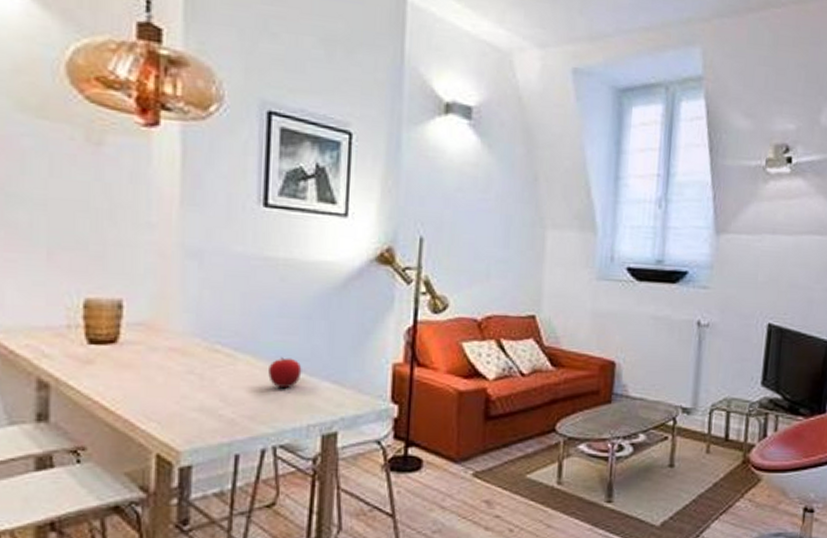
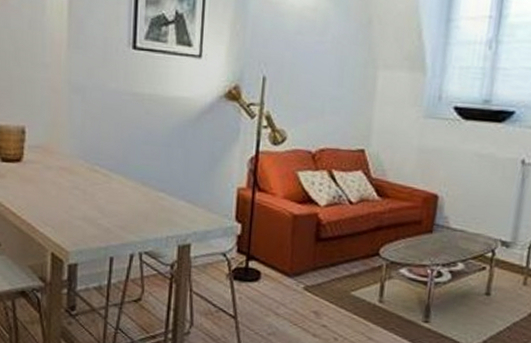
fruit: present [268,357,302,389] -> none [136,178,163,205]

